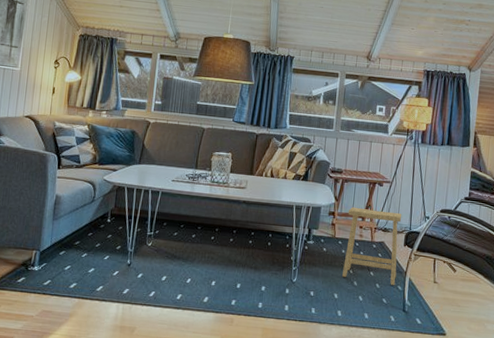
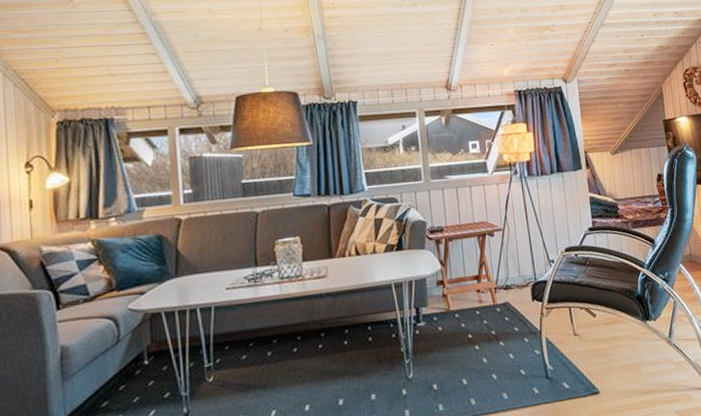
footstool: present [342,207,402,286] -> none [460,263,532,357]

